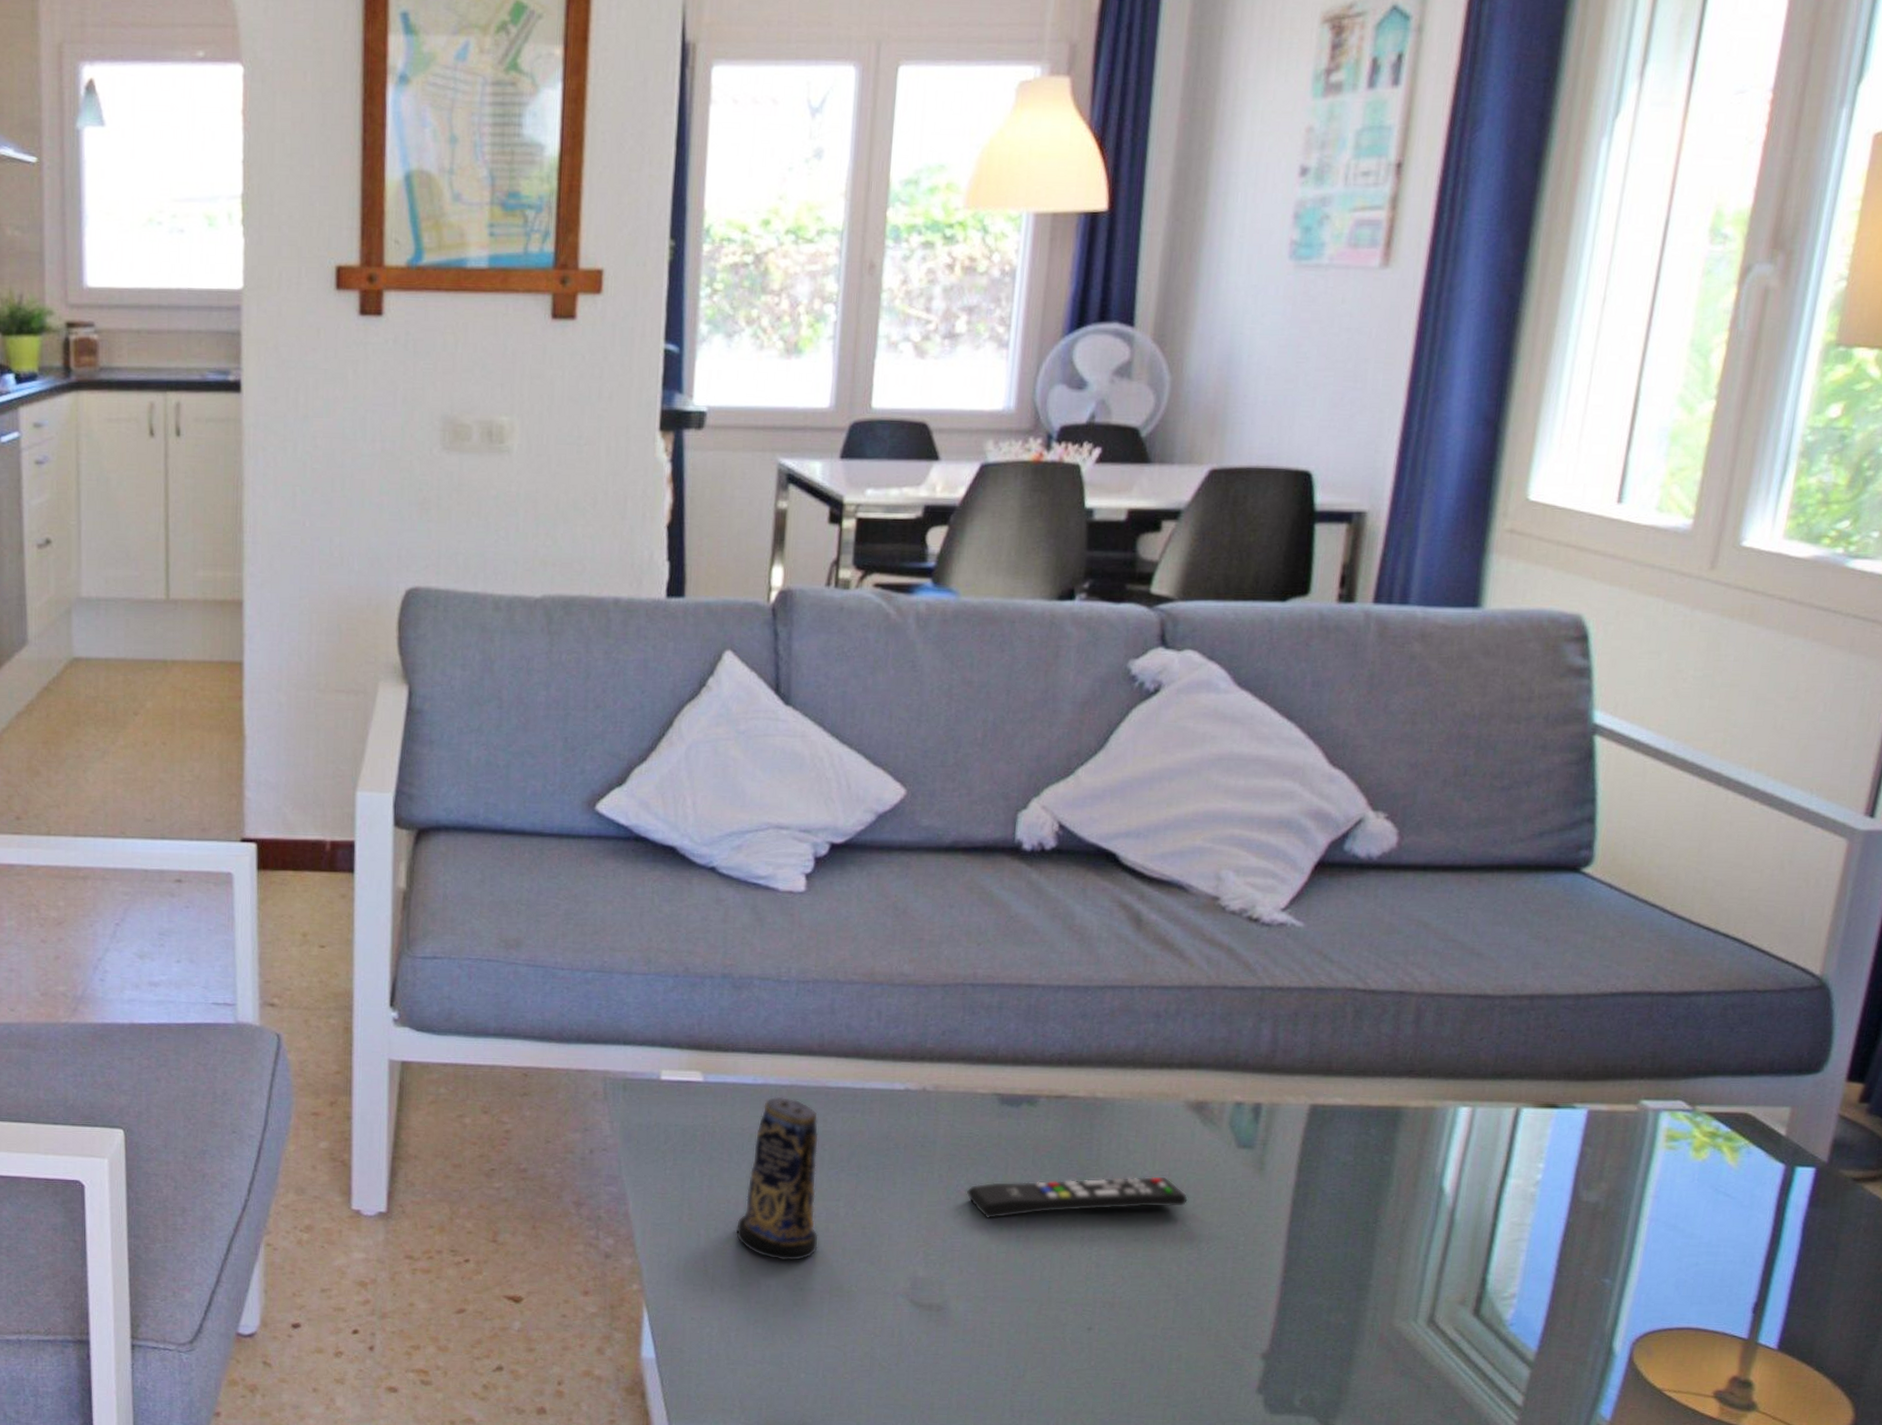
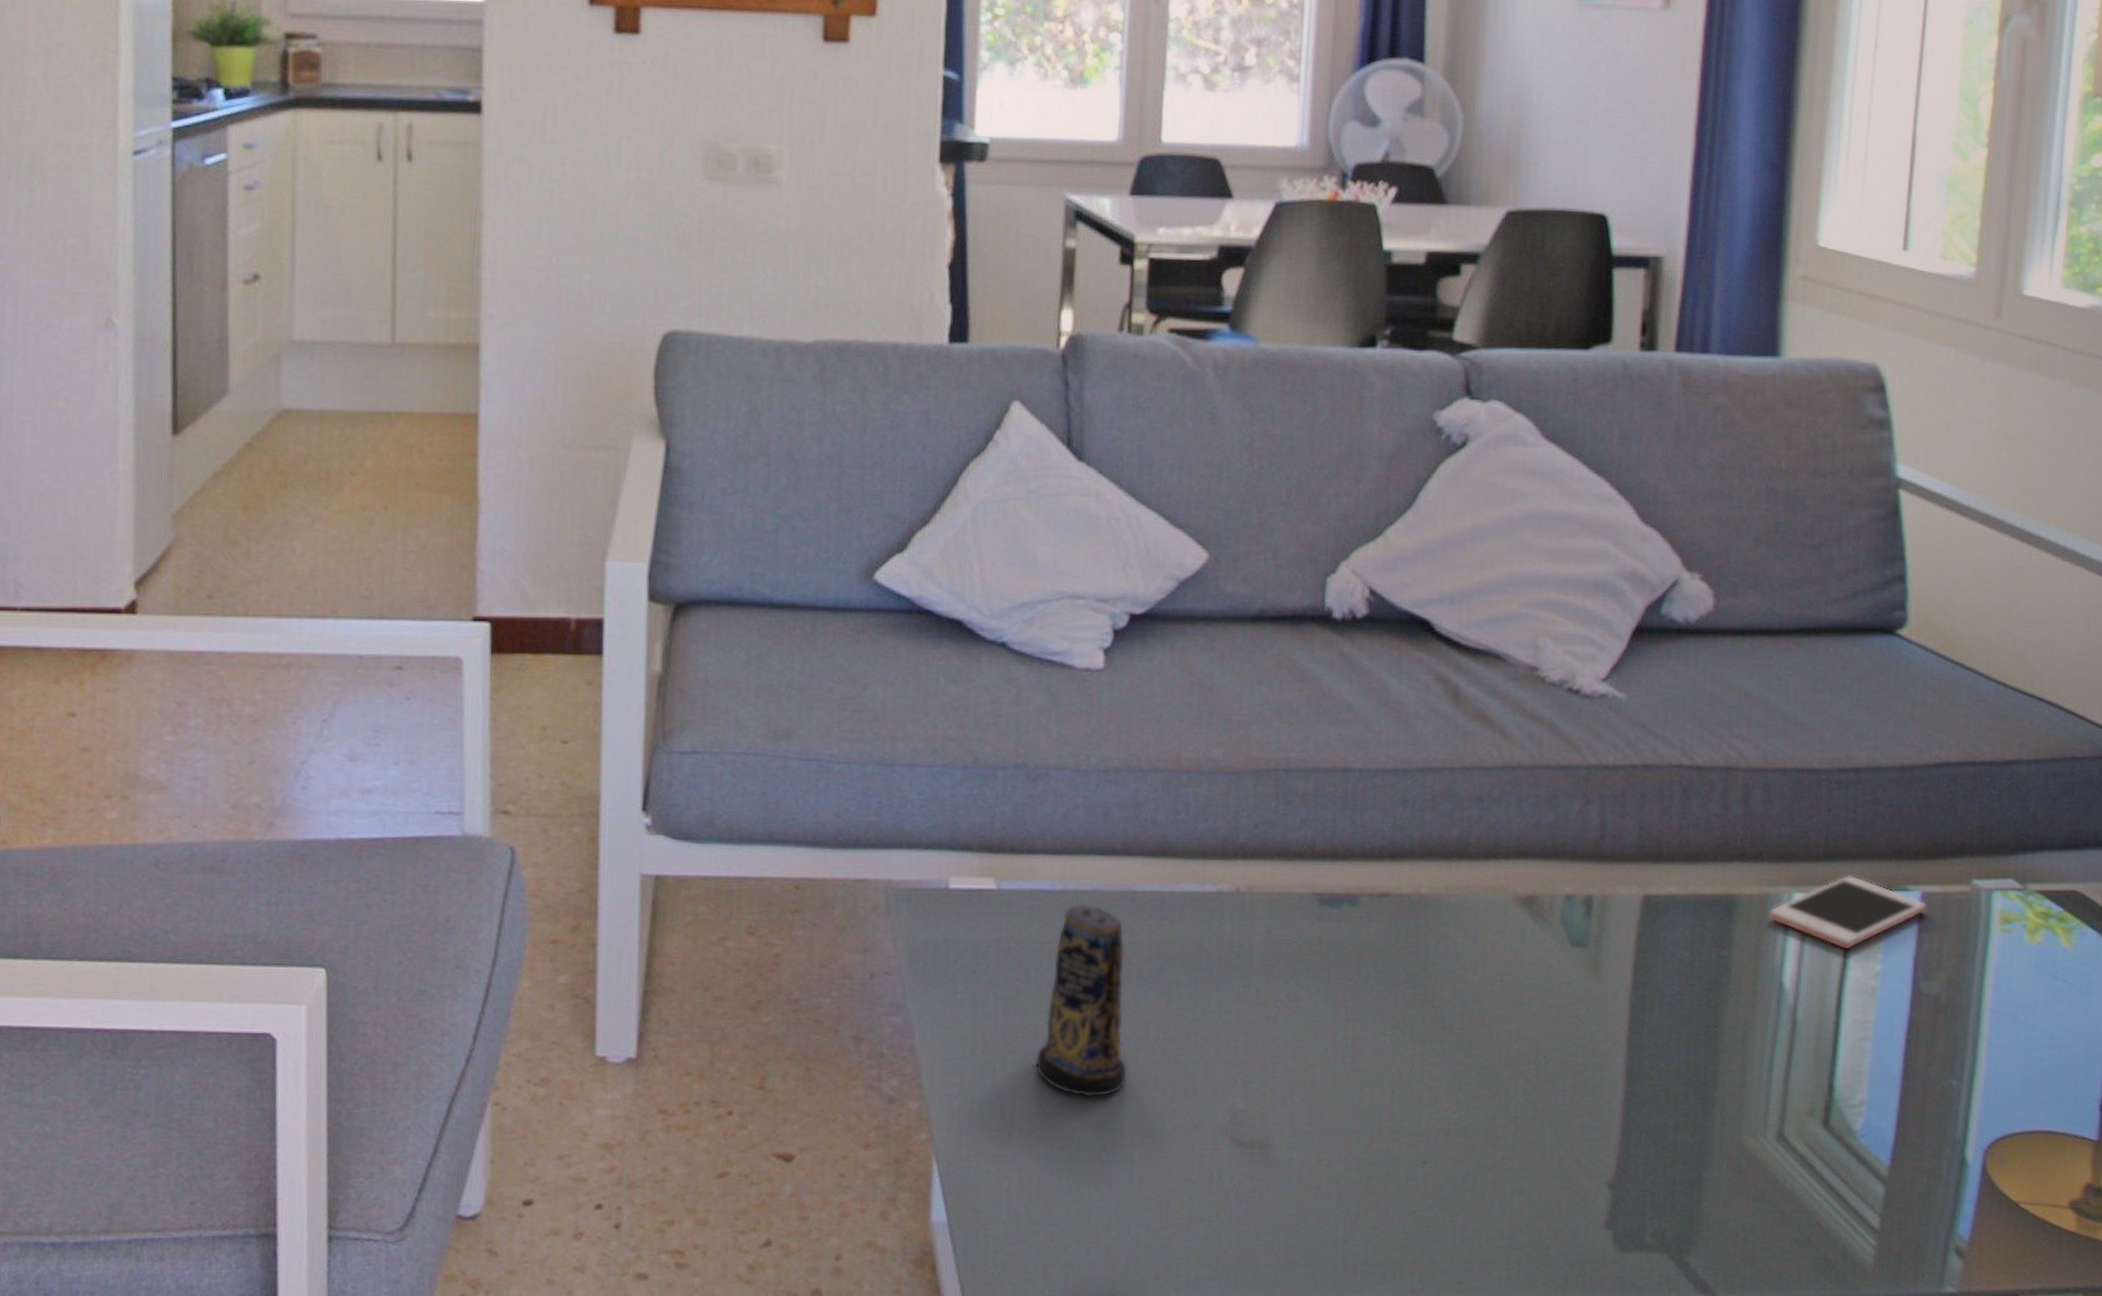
remote control: present [966,1176,1188,1219] -> none [1286,982,1522,1039]
cell phone: none [1433,1092,1593,1159] -> present [1768,875,1927,950]

